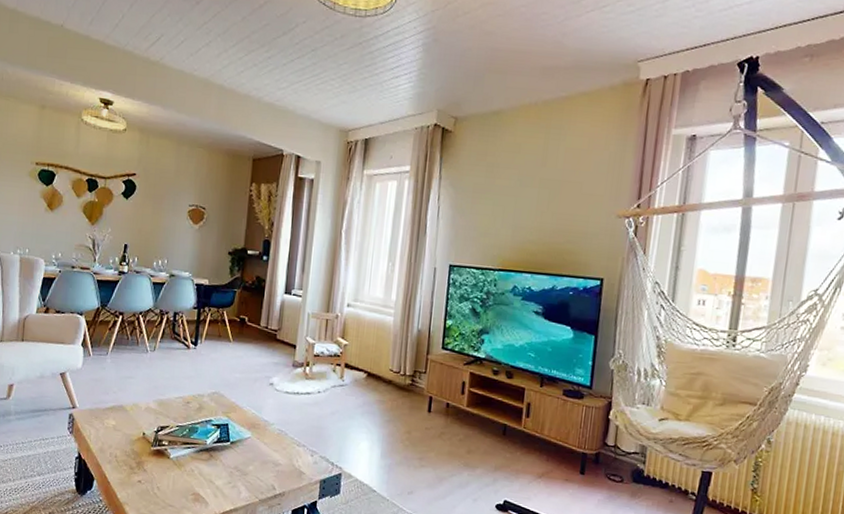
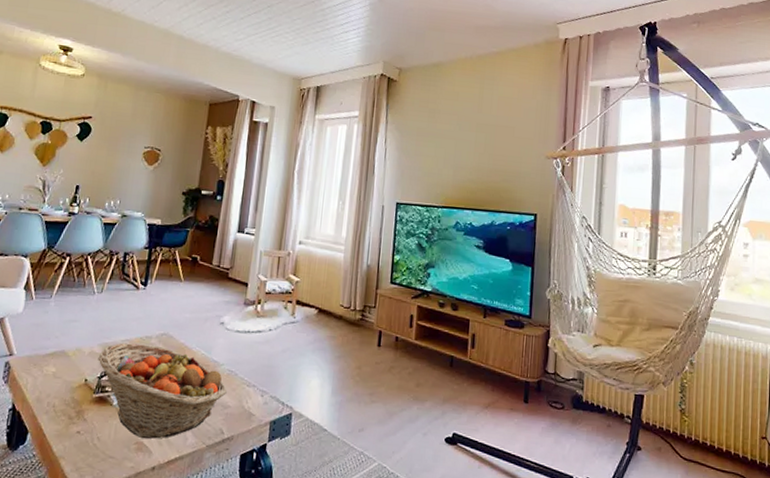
fruit basket: none [154,400,278,491] -> present [98,342,227,439]

